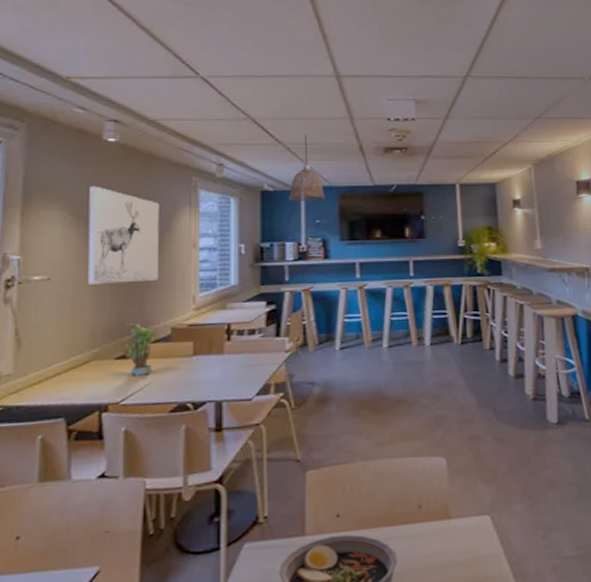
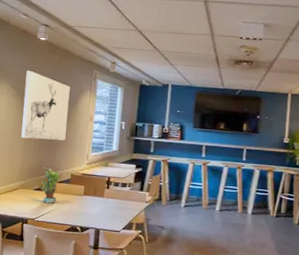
pendant lamp: present [289,134,325,201] -> none [159,45,186,96]

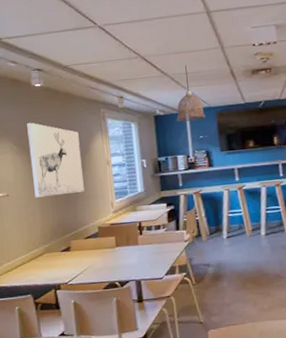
potted plant: present [39,167,61,204] -> none [65,224,88,263]
pendant lamp: none [159,45,186,96] -> present [176,65,205,122]

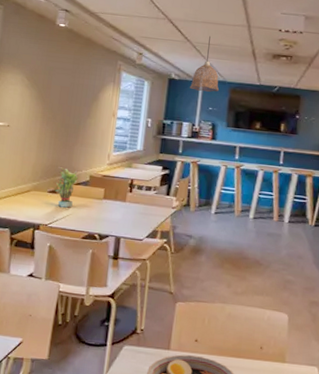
wall art: present [27,122,84,198] -> none [35,59,92,138]
potted plant: none [65,224,88,263] -> present [53,167,78,208]

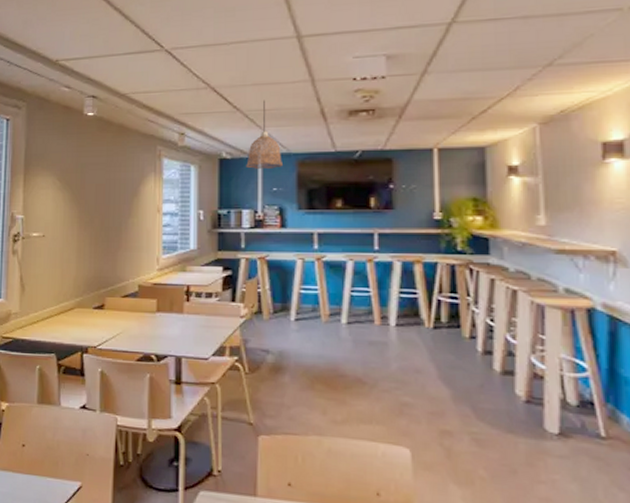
potted plant: present [53,167,78,208] -> none [99,278,125,326]

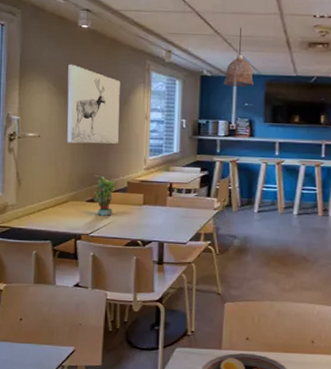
wall art: none [72,155,129,243] -> present [67,64,120,144]
potted plant: none [99,278,125,326] -> present [91,175,116,216]

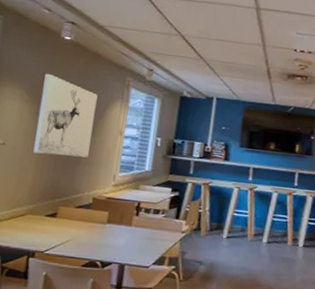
potted plant: present [91,175,116,216] -> none [51,188,80,233]
pendant lamp: present [223,27,254,87] -> none [202,54,233,111]

